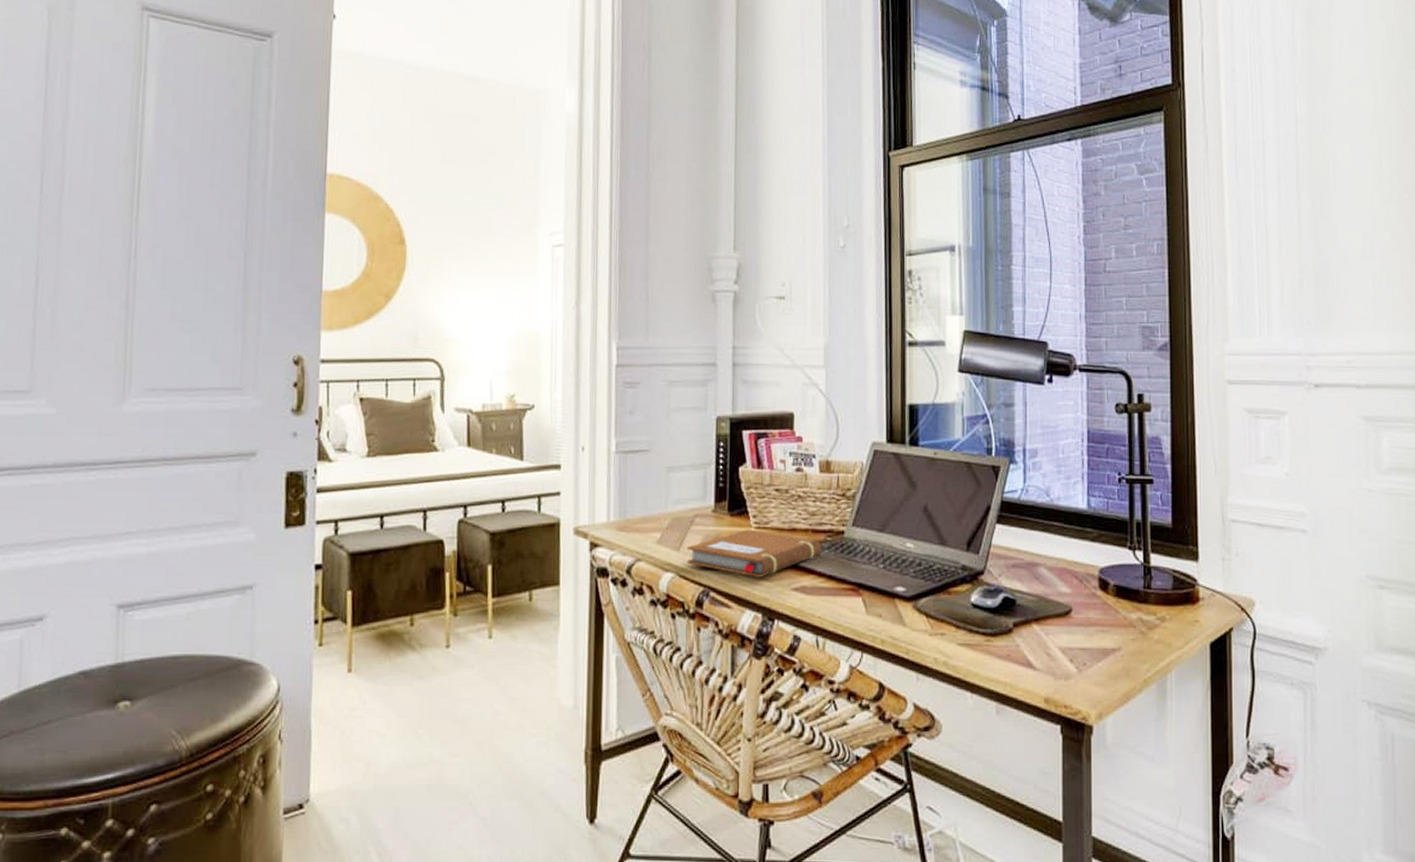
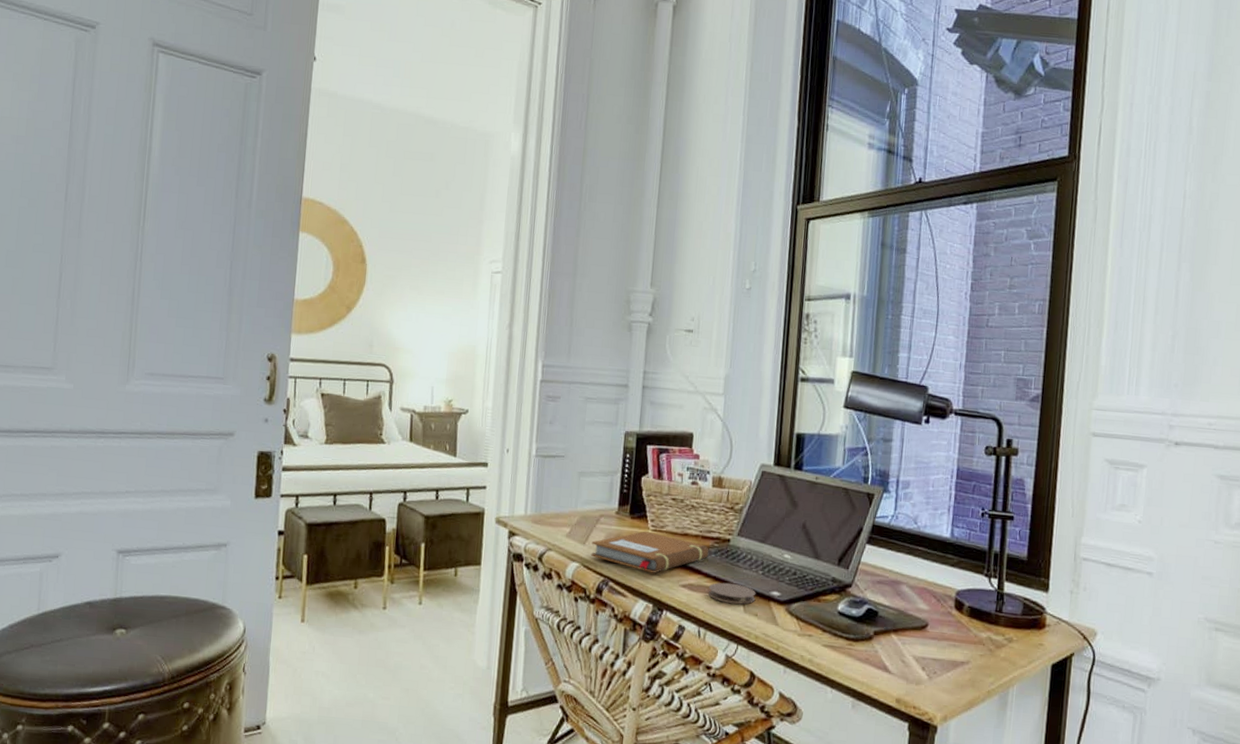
coaster: none [823,581,878,605] -> present [708,582,756,605]

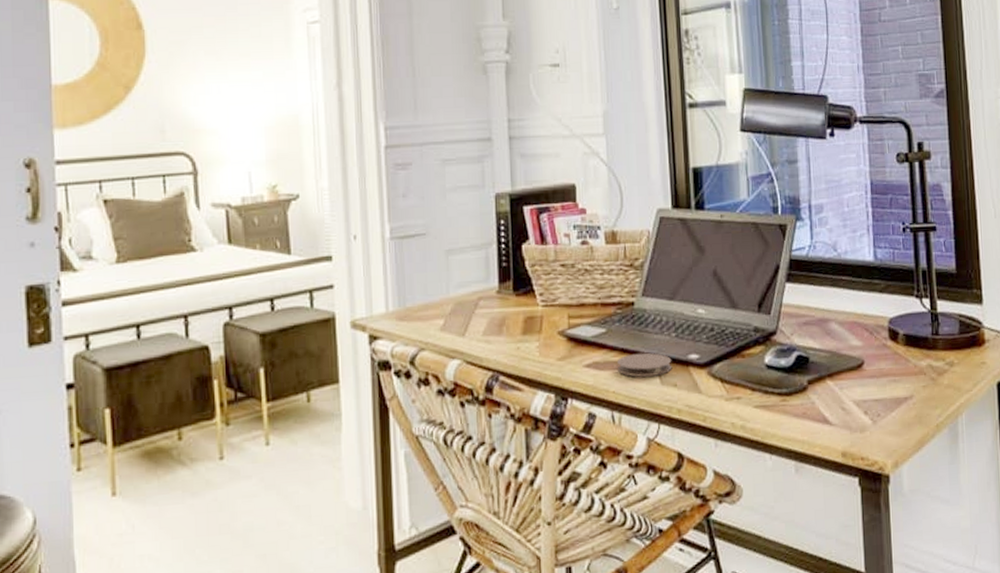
notebook: present [590,531,709,573] -> none [472,308,612,357]

